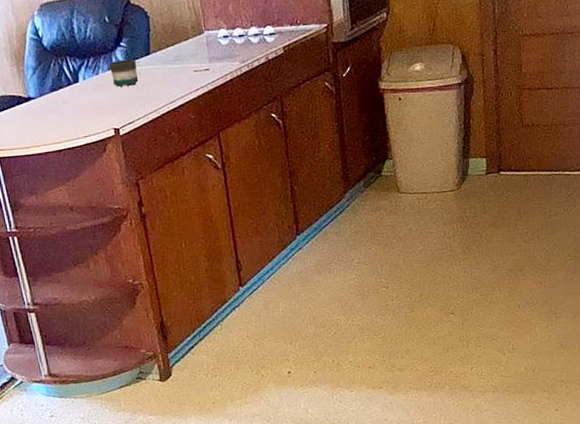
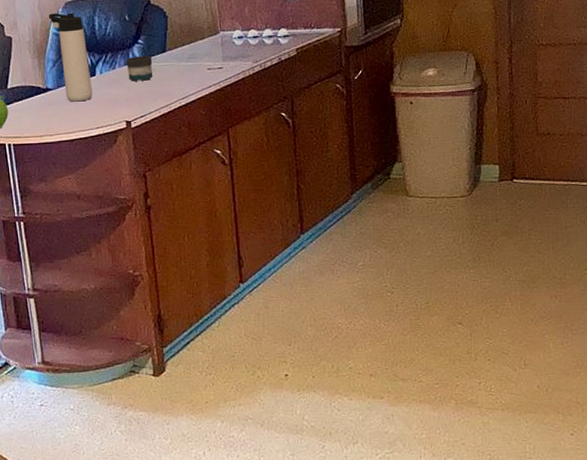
thermos bottle: none [23,15,78,111] -> present [48,12,93,102]

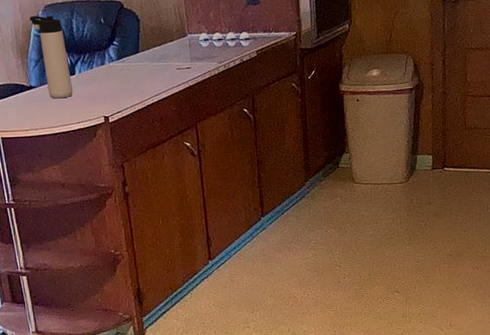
mug: present [125,55,153,82] -> none [102,56,128,80]

